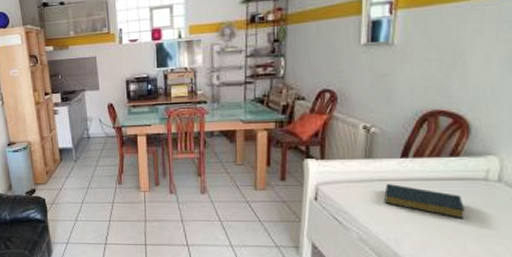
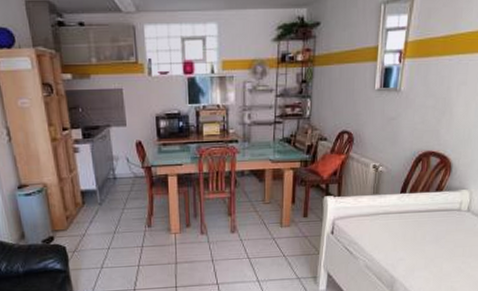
hardback book: present [384,184,464,220] -> none [386,216,443,244]

